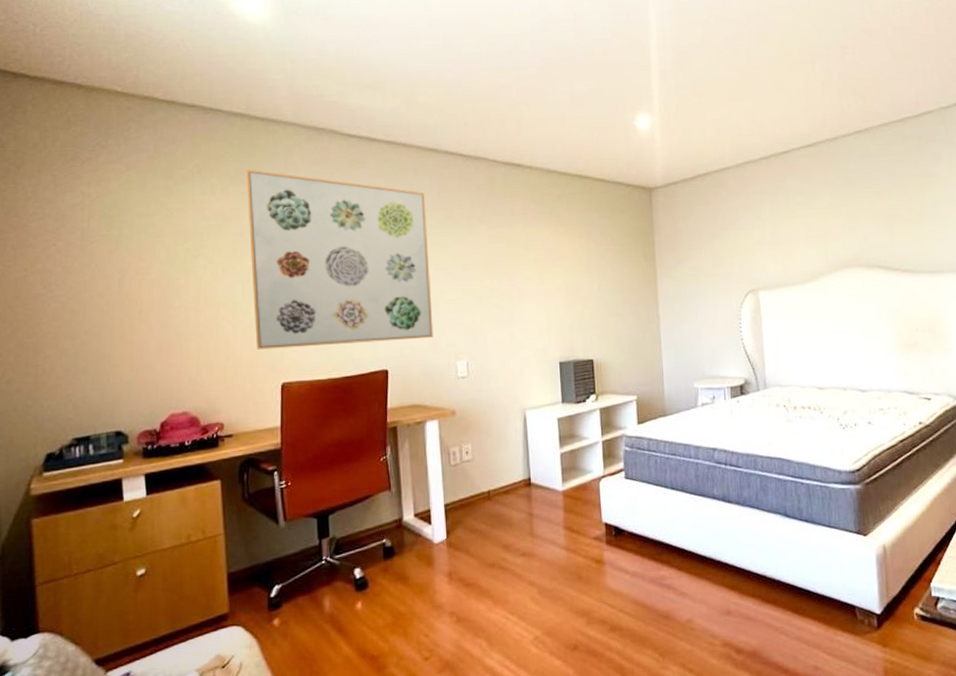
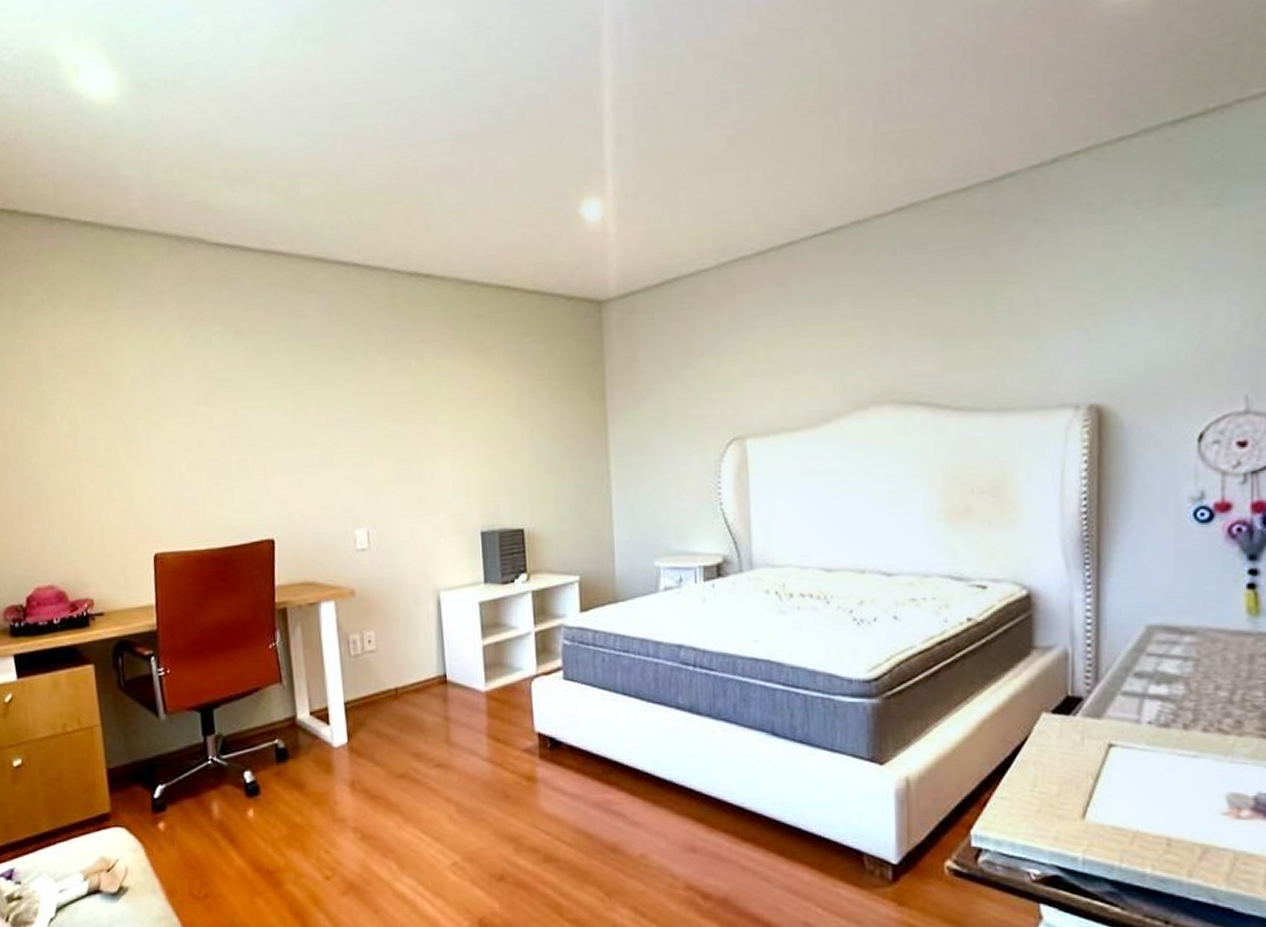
wall art: present [245,170,434,350] -> none [100,293,327,514]

